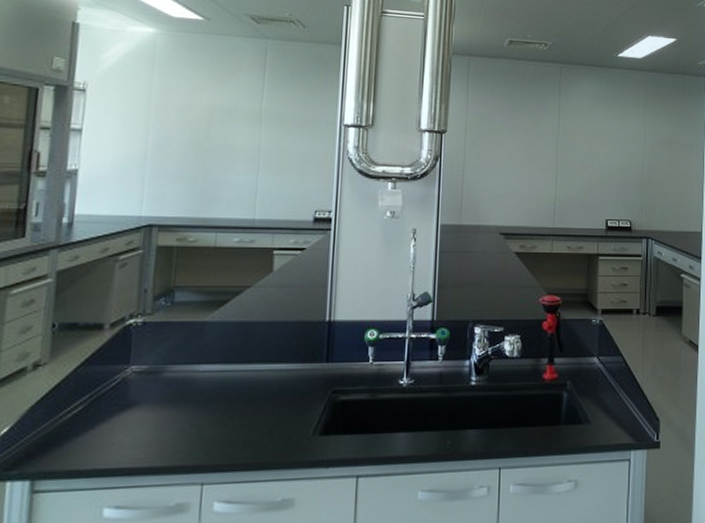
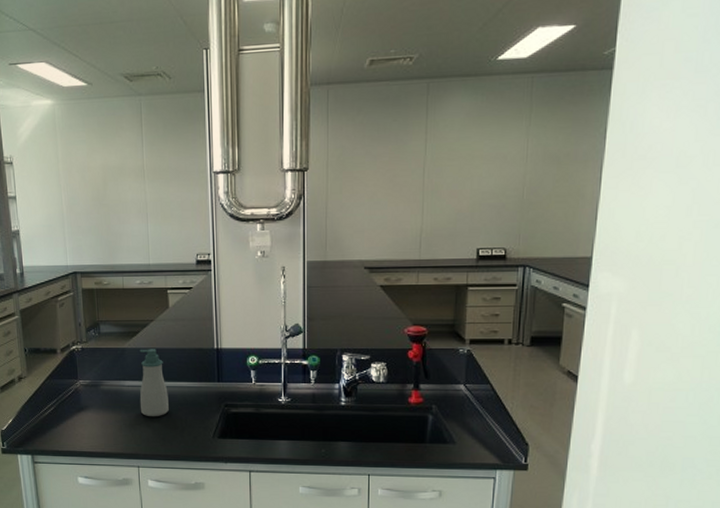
soap bottle: none [216,322,259,411] -> present [139,349,169,416]

